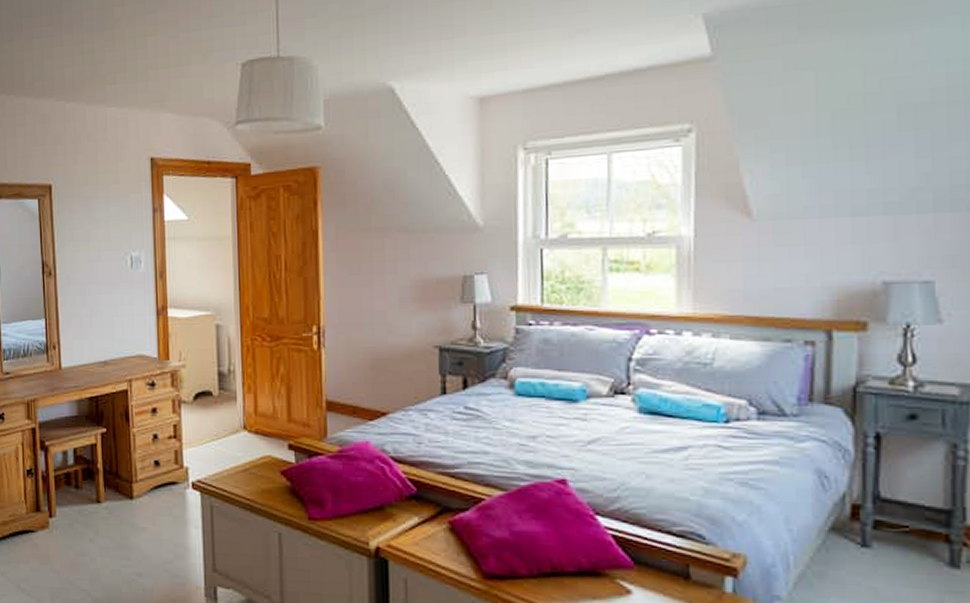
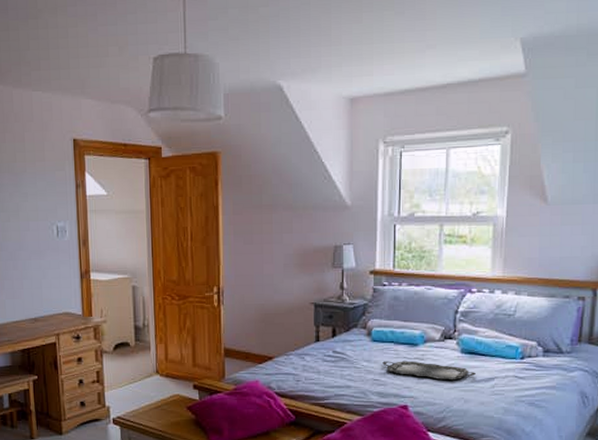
serving tray: none [531,421,661,449] -> present [382,361,476,381]

